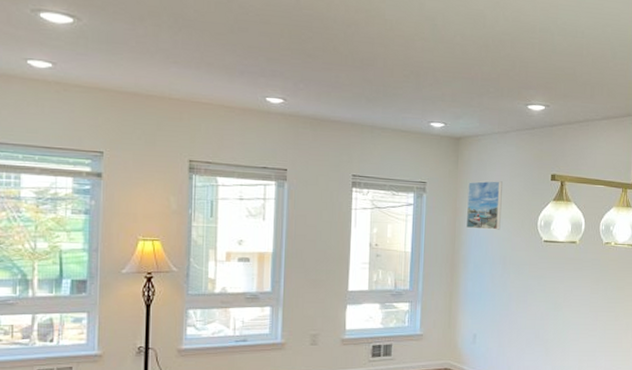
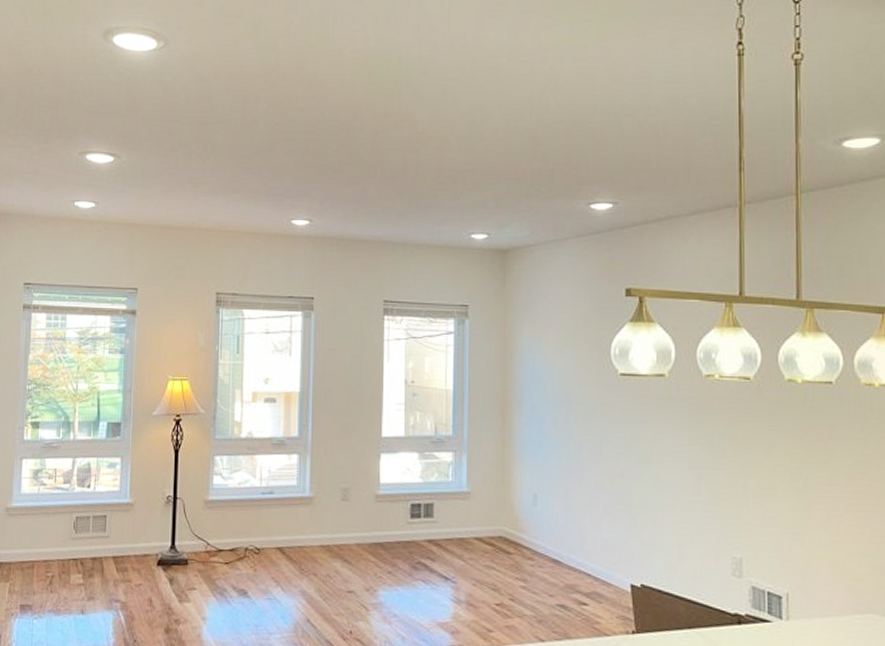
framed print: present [467,181,503,230] -> none [519,300,562,361]

